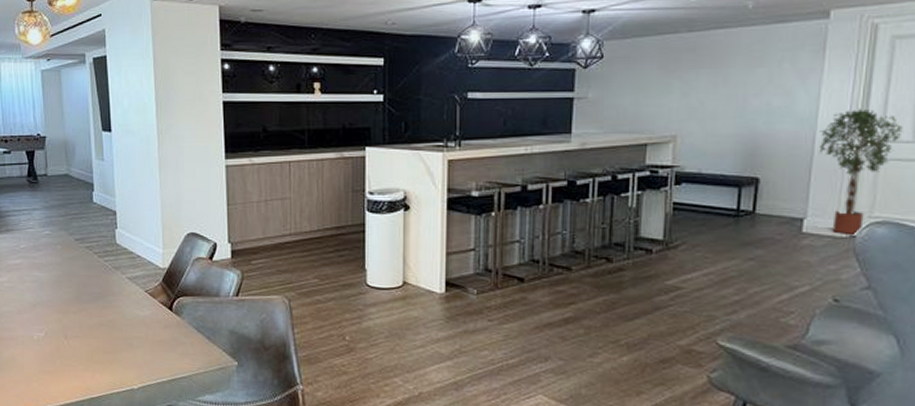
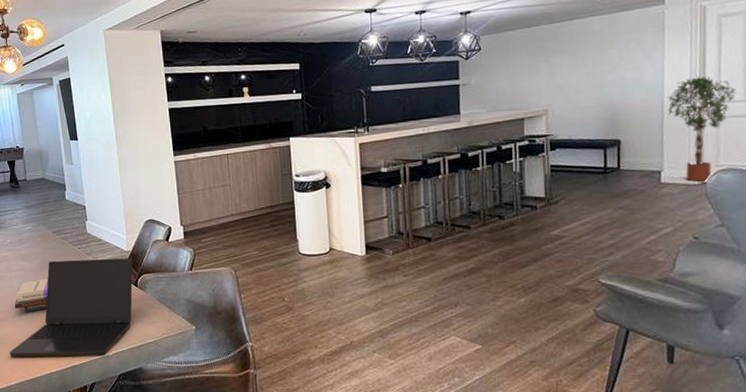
laptop: none [17,274,169,389] -> present [10,258,133,358]
books: none [25,294,68,332] -> present [14,278,49,313]

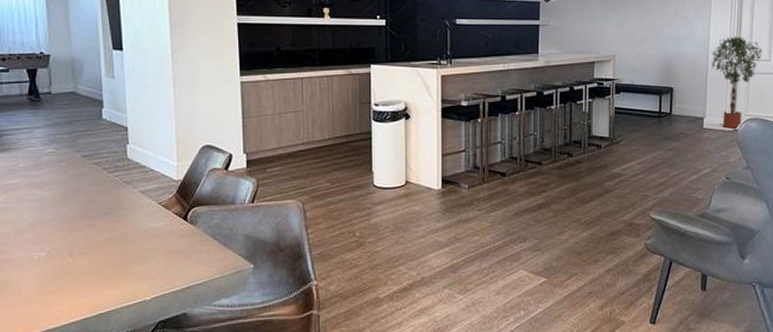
laptop: present [10,258,133,358] -> none [13,188,184,307]
books: present [14,278,49,313] -> none [23,211,73,252]

